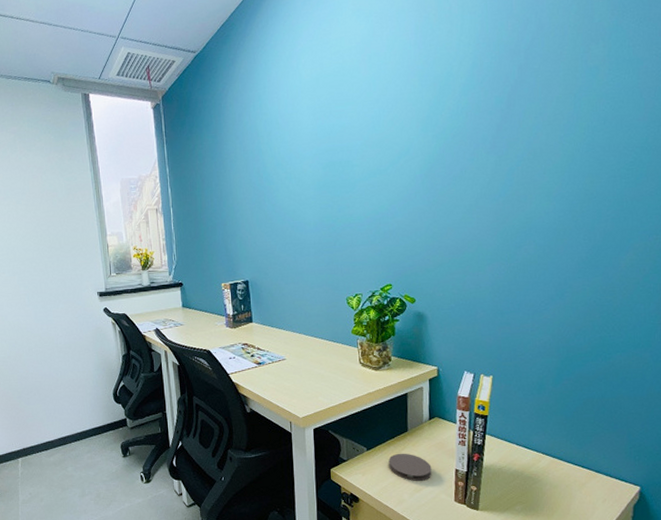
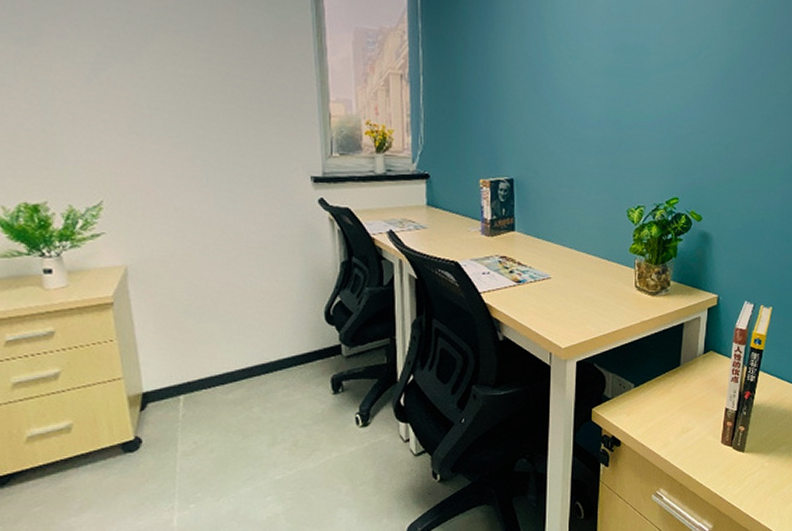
coaster: present [388,453,432,481] -> none [656,390,701,421]

